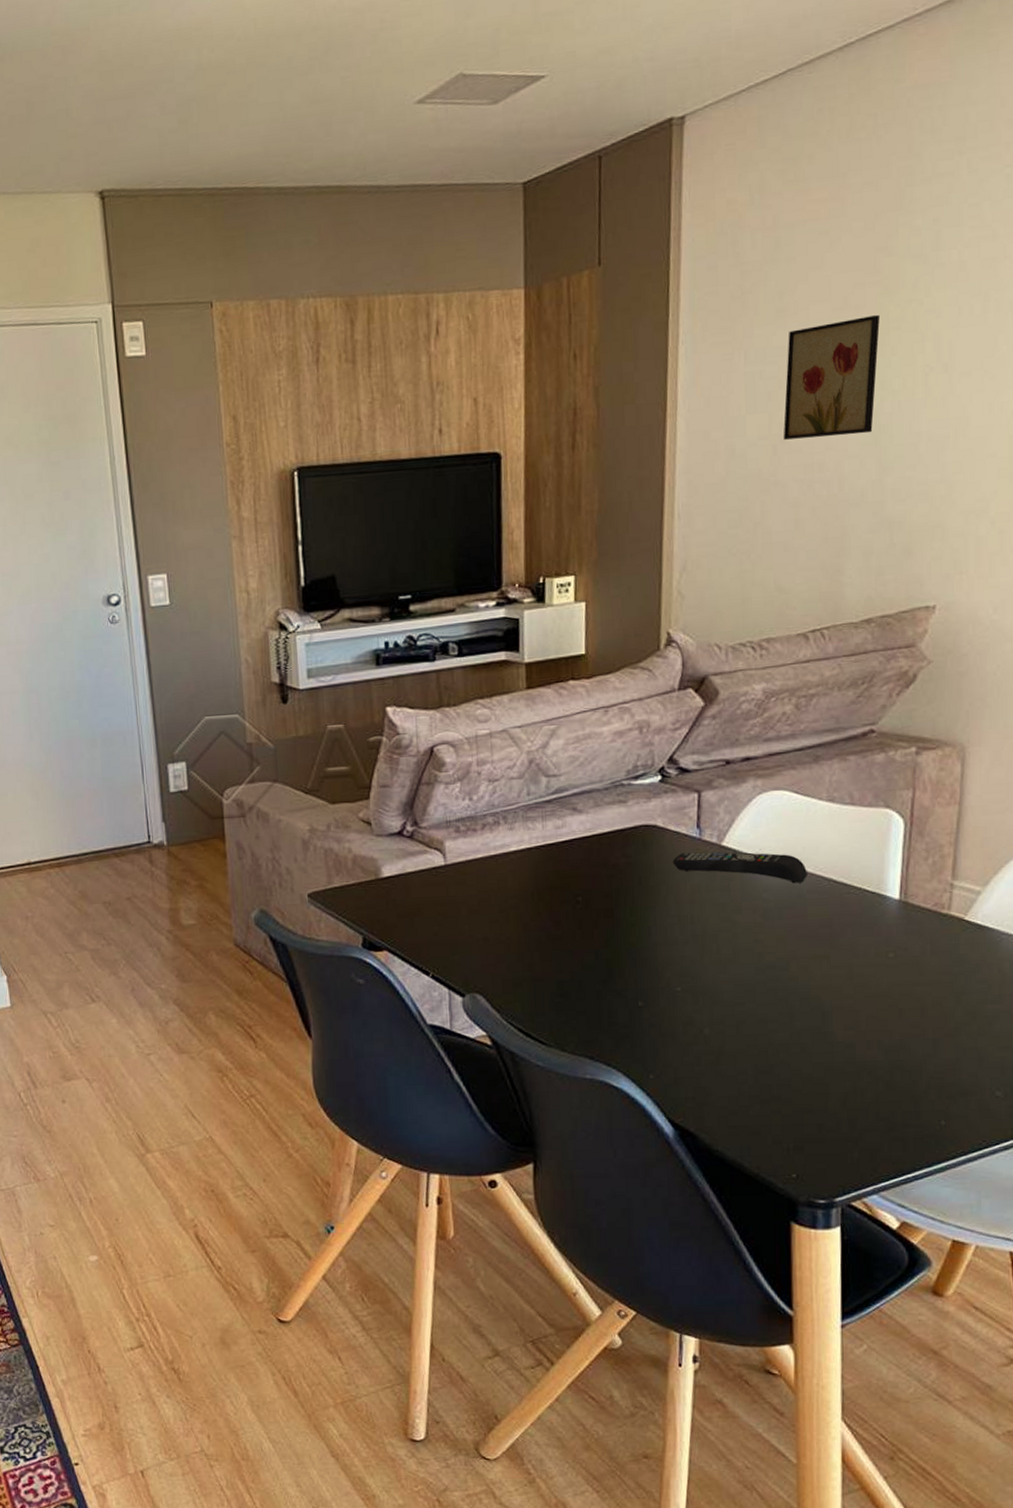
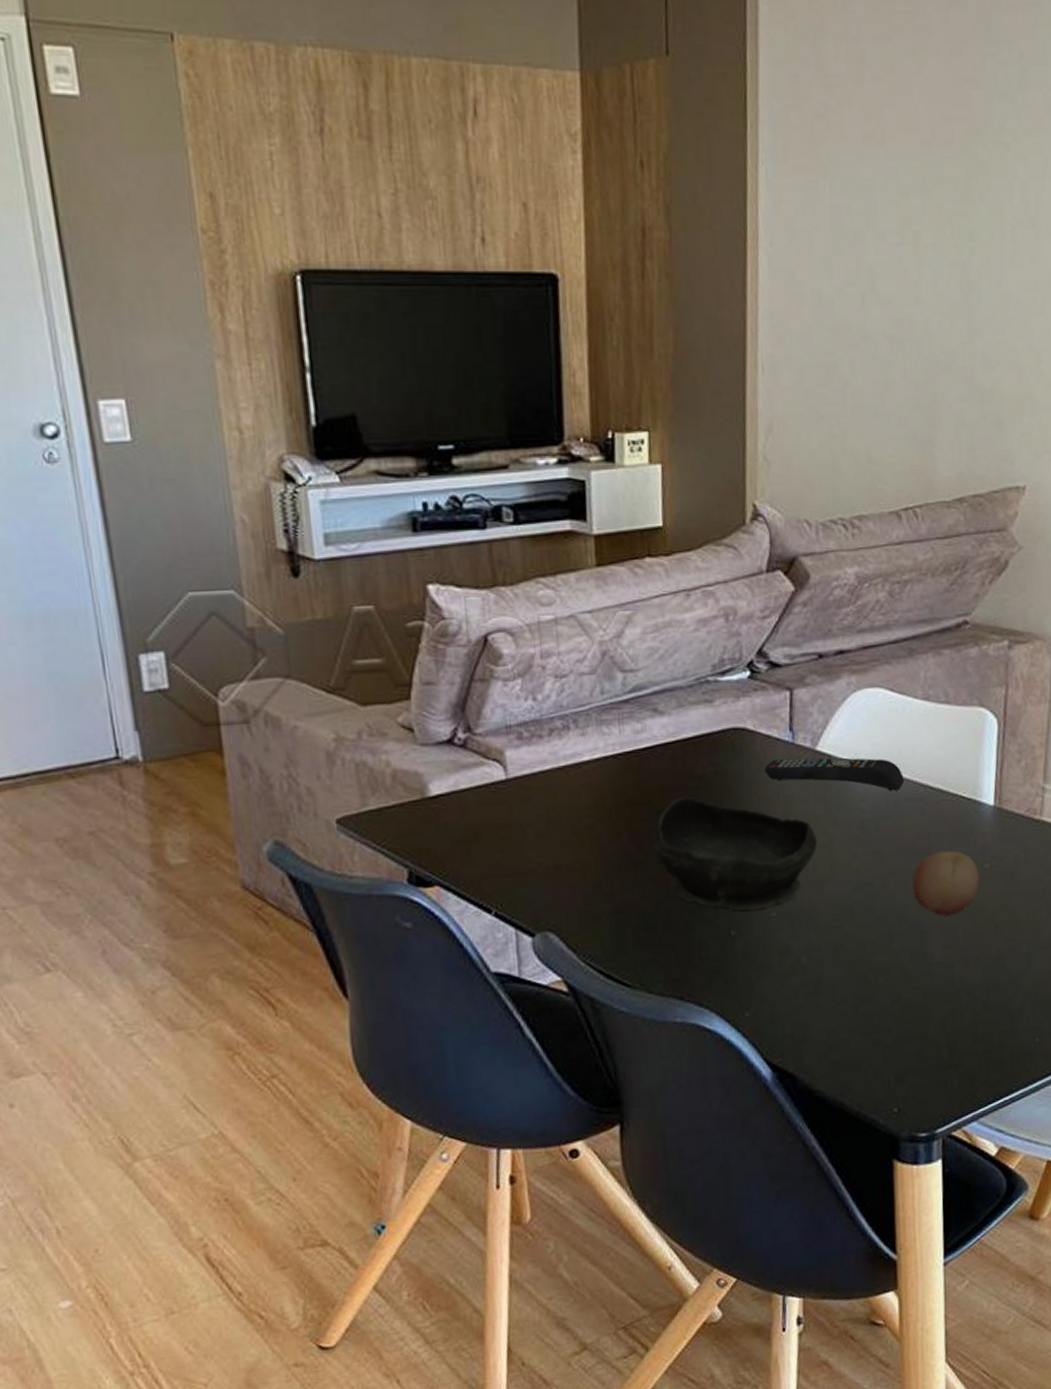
bowl: none [569,883,721,985] -> present [652,796,817,911]
wall art: present [783,314,880,440] -> none [871,154,968,289]
fruit: none [814,939,883,1000] -> present [912,850,980,916]

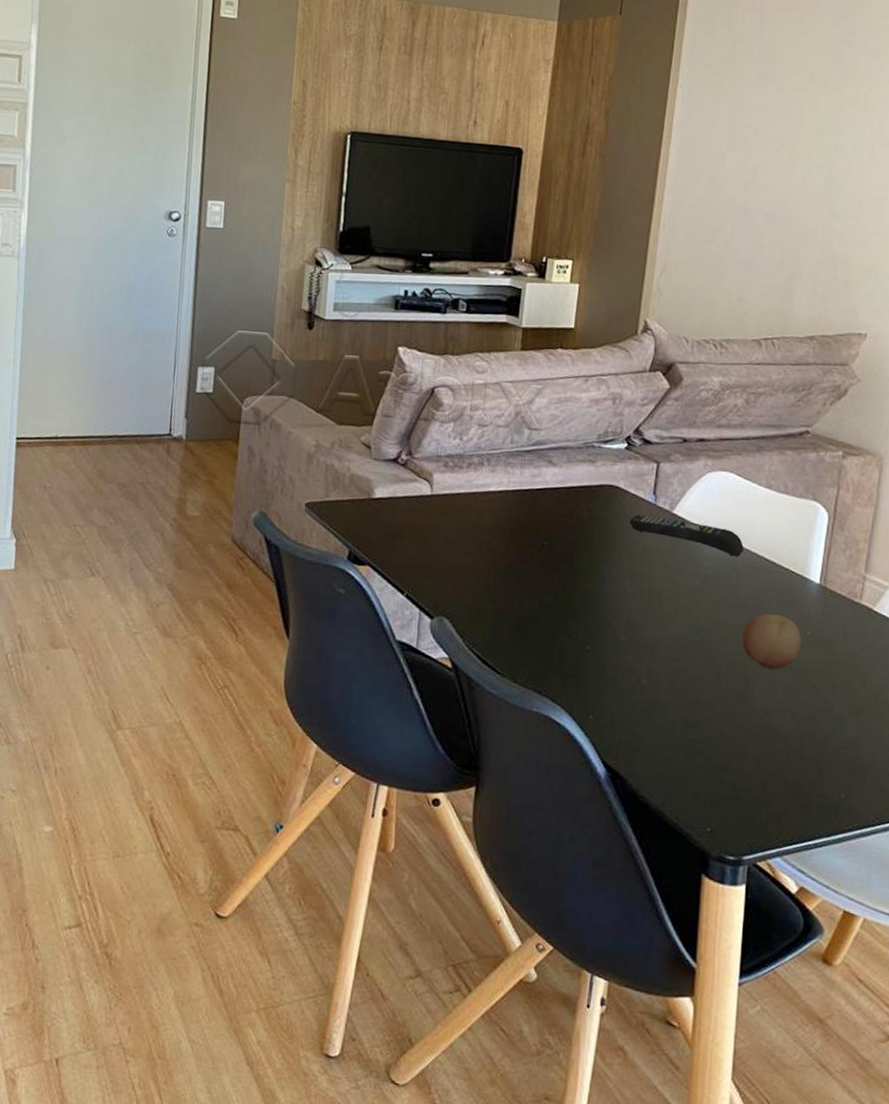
bowl: present [652,796,817,911] -> none [534,531,666,633]

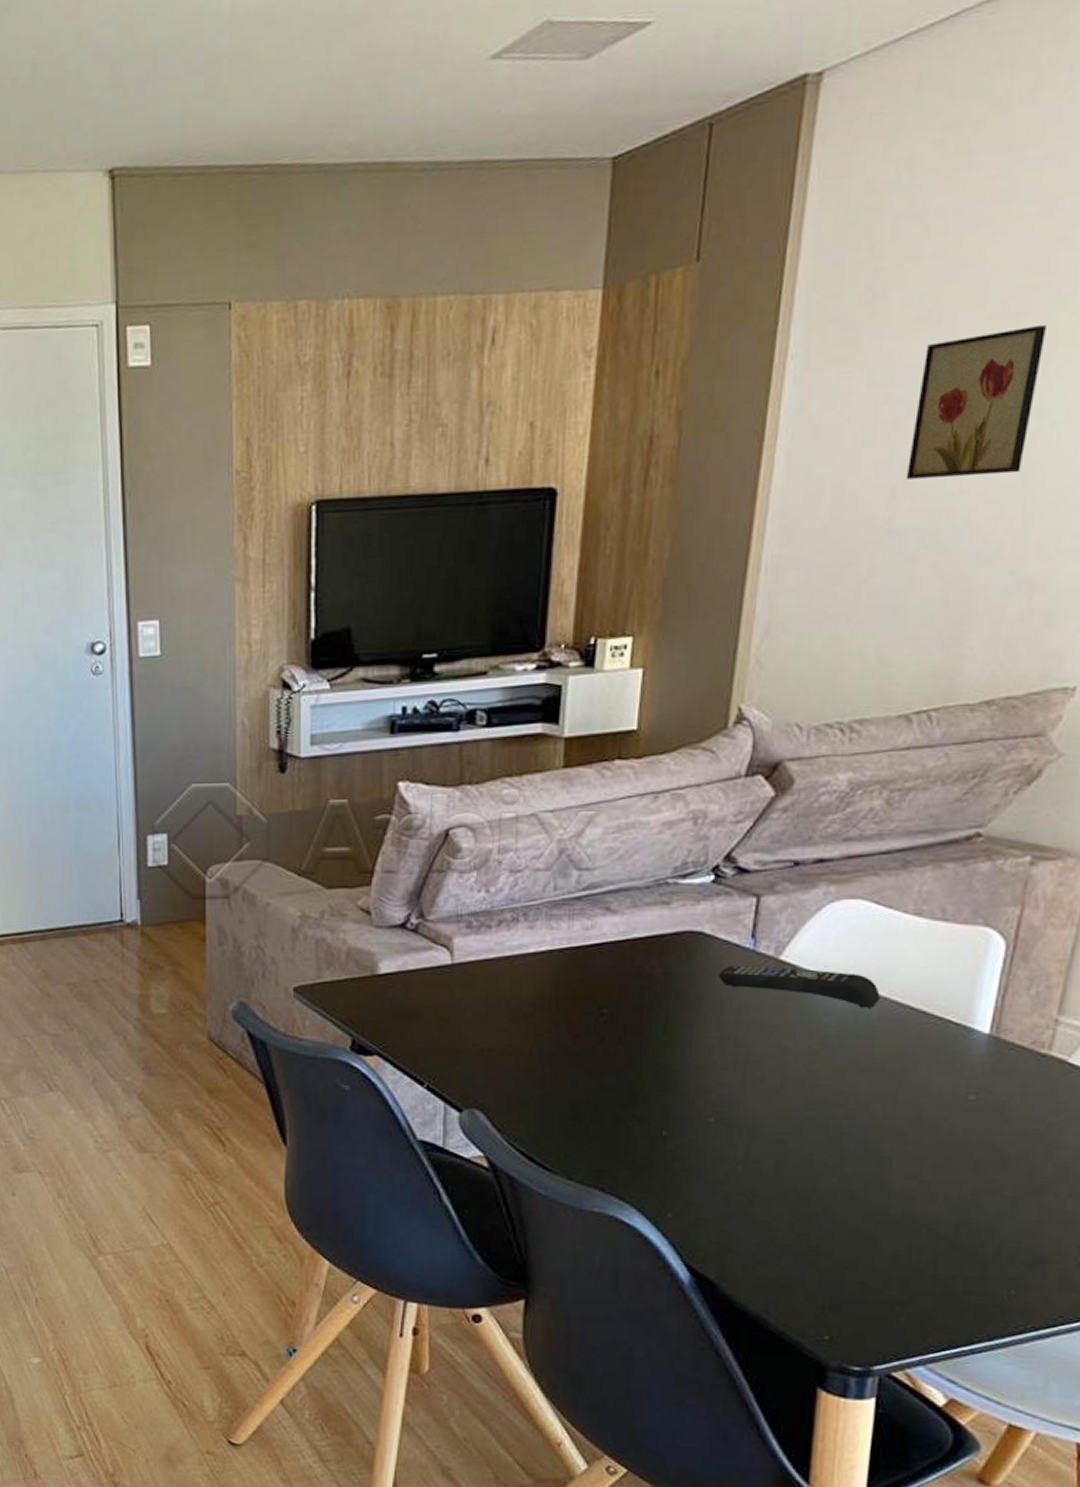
fruit: present [742,613,802,670] -> none [876,1076,961,1145]
wall art: none [754,91,838,184] -> present [905,324,1046,479]

